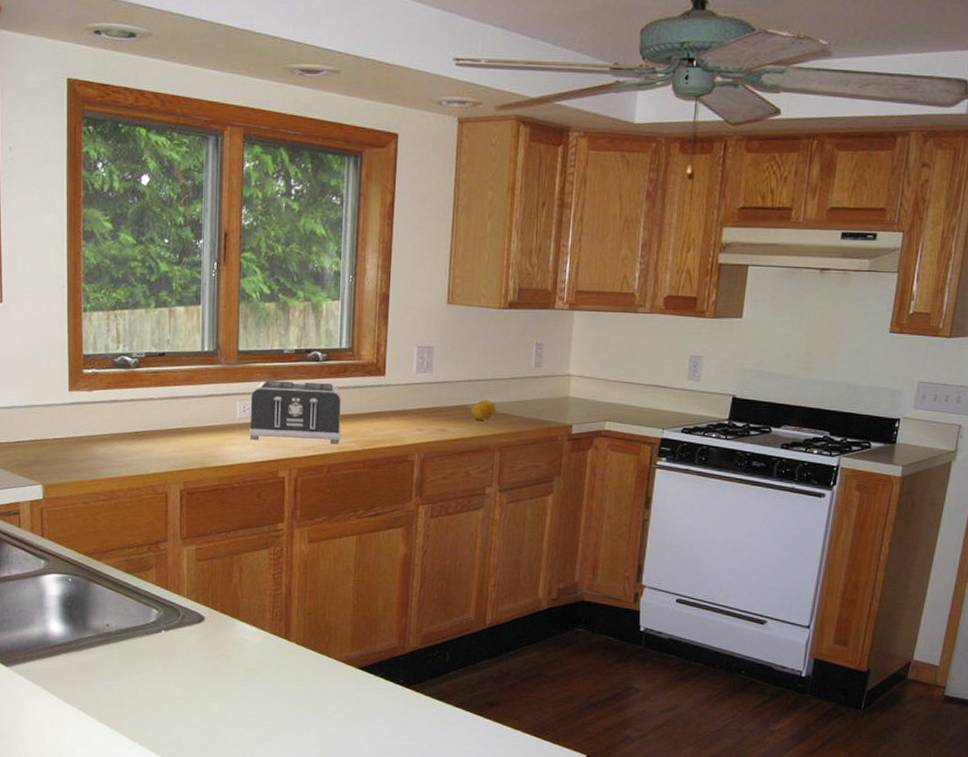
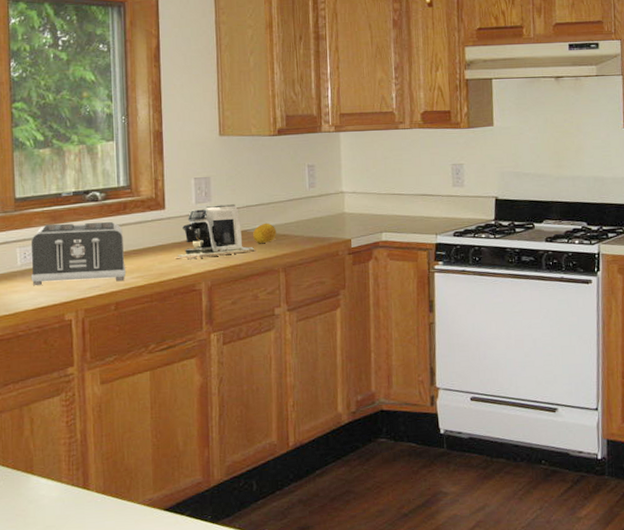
coffee maker: none [390,376,473,430] -> present [174,204,256,260]

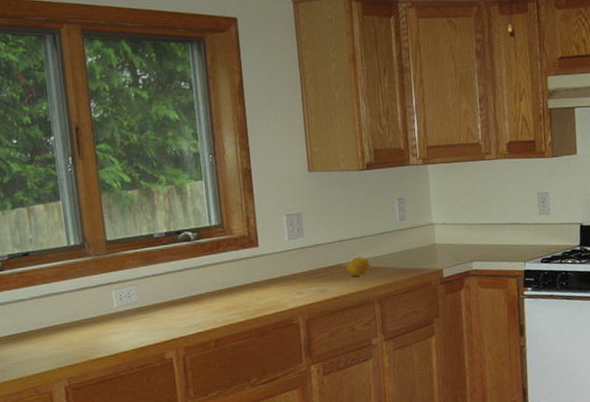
toaster: present [30,222,126,286] -> none [126,261,223,327]
coffee maker: present [174,204,256,260] -> none [270,239,351,295]

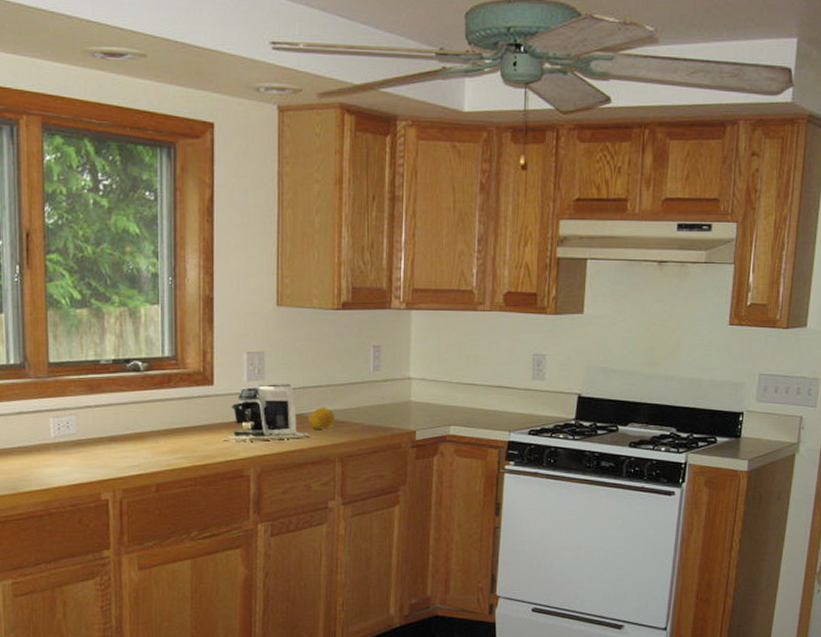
coffee maker: none [270,239,351,295] -> present [222,384,312,443]

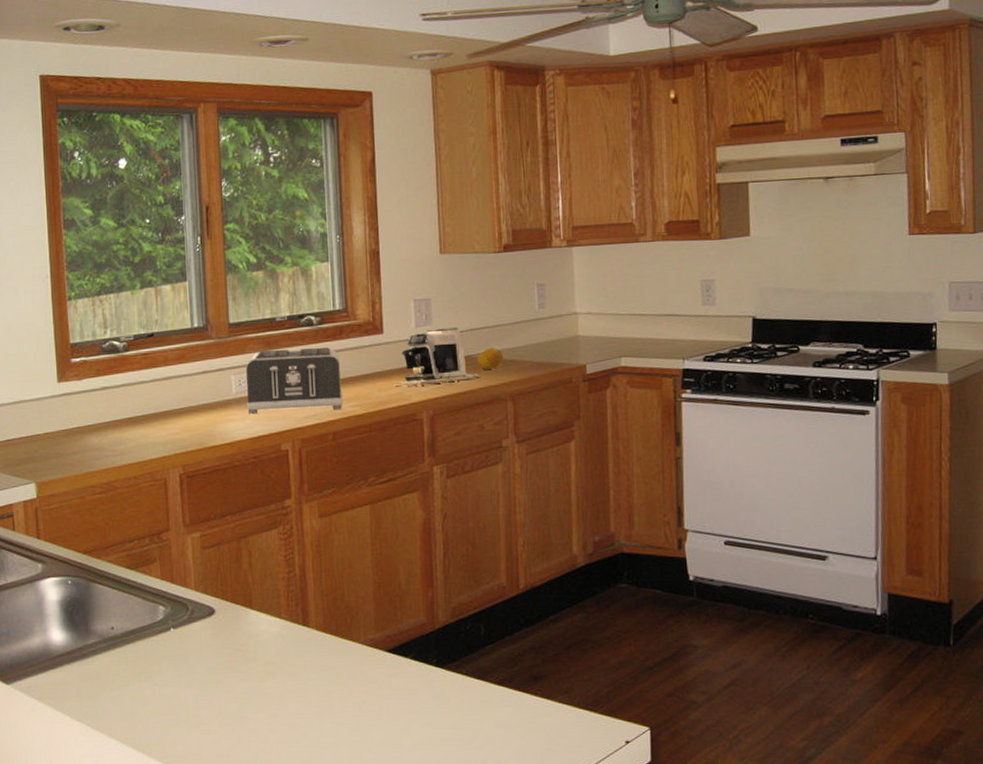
toaster: none [65,394,168,462] -> present [246,348,343,415]

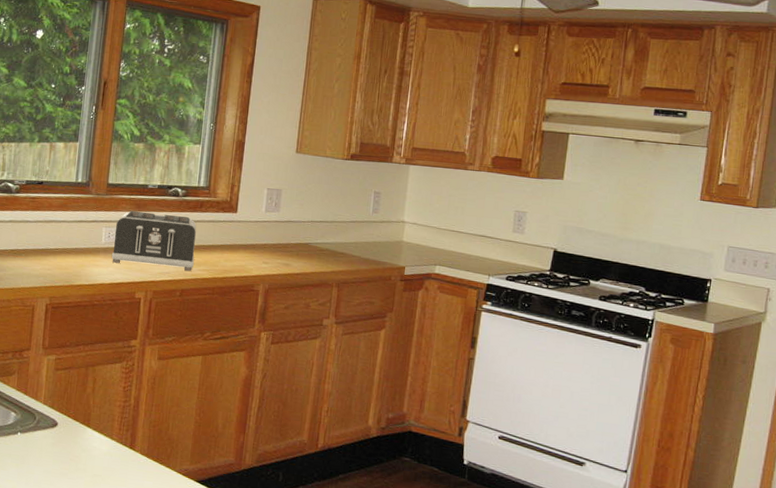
coffee maker: present [394,327,482,387] -> none [239,216,315,264]
fruit: present [478,347,504,369] -> none [313,239,336,258]

